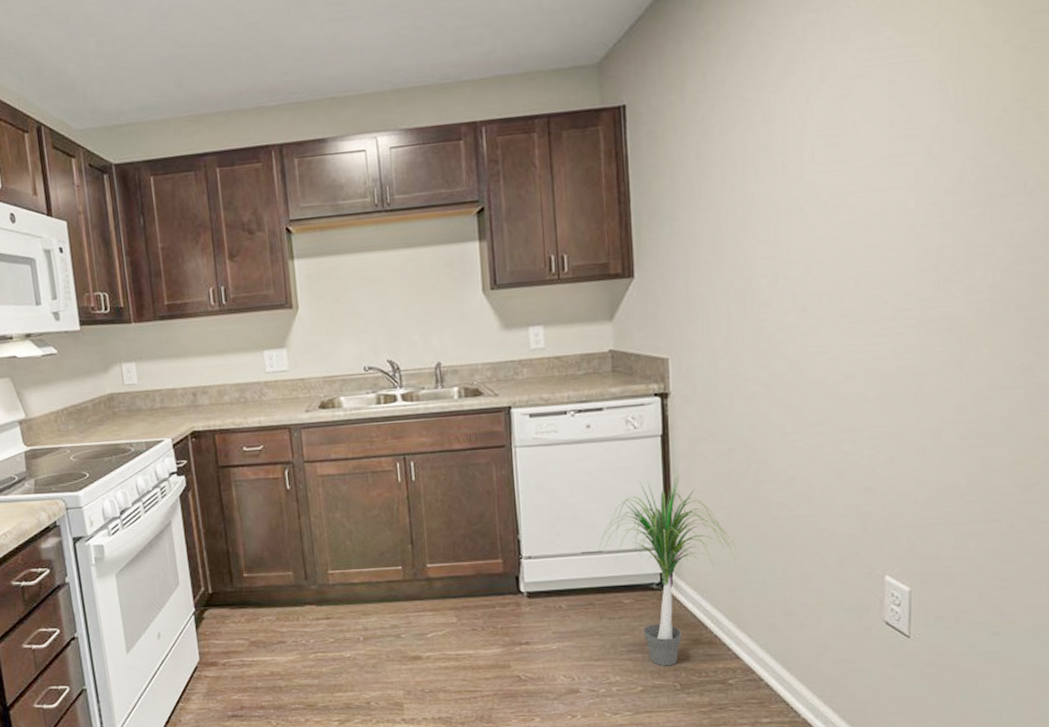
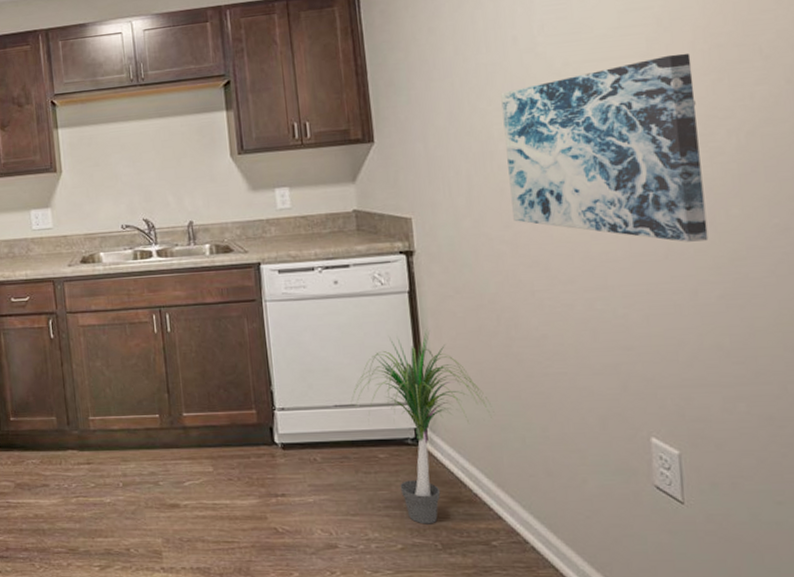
wall art: none [766,185,957,383] -> present [501,52,709,242]

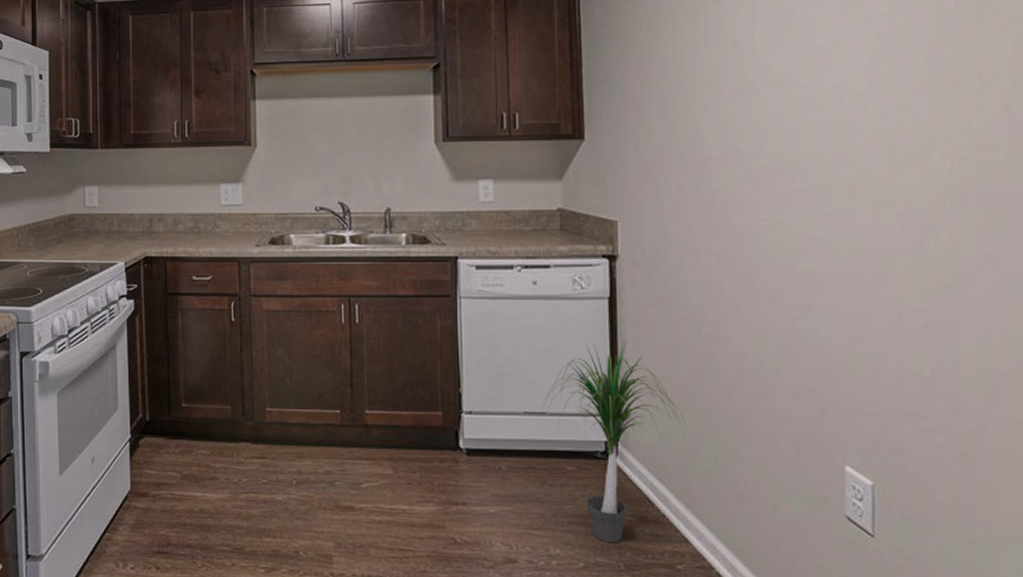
wall art: present [501,52,709,242] -> none [717,71,916,266]

